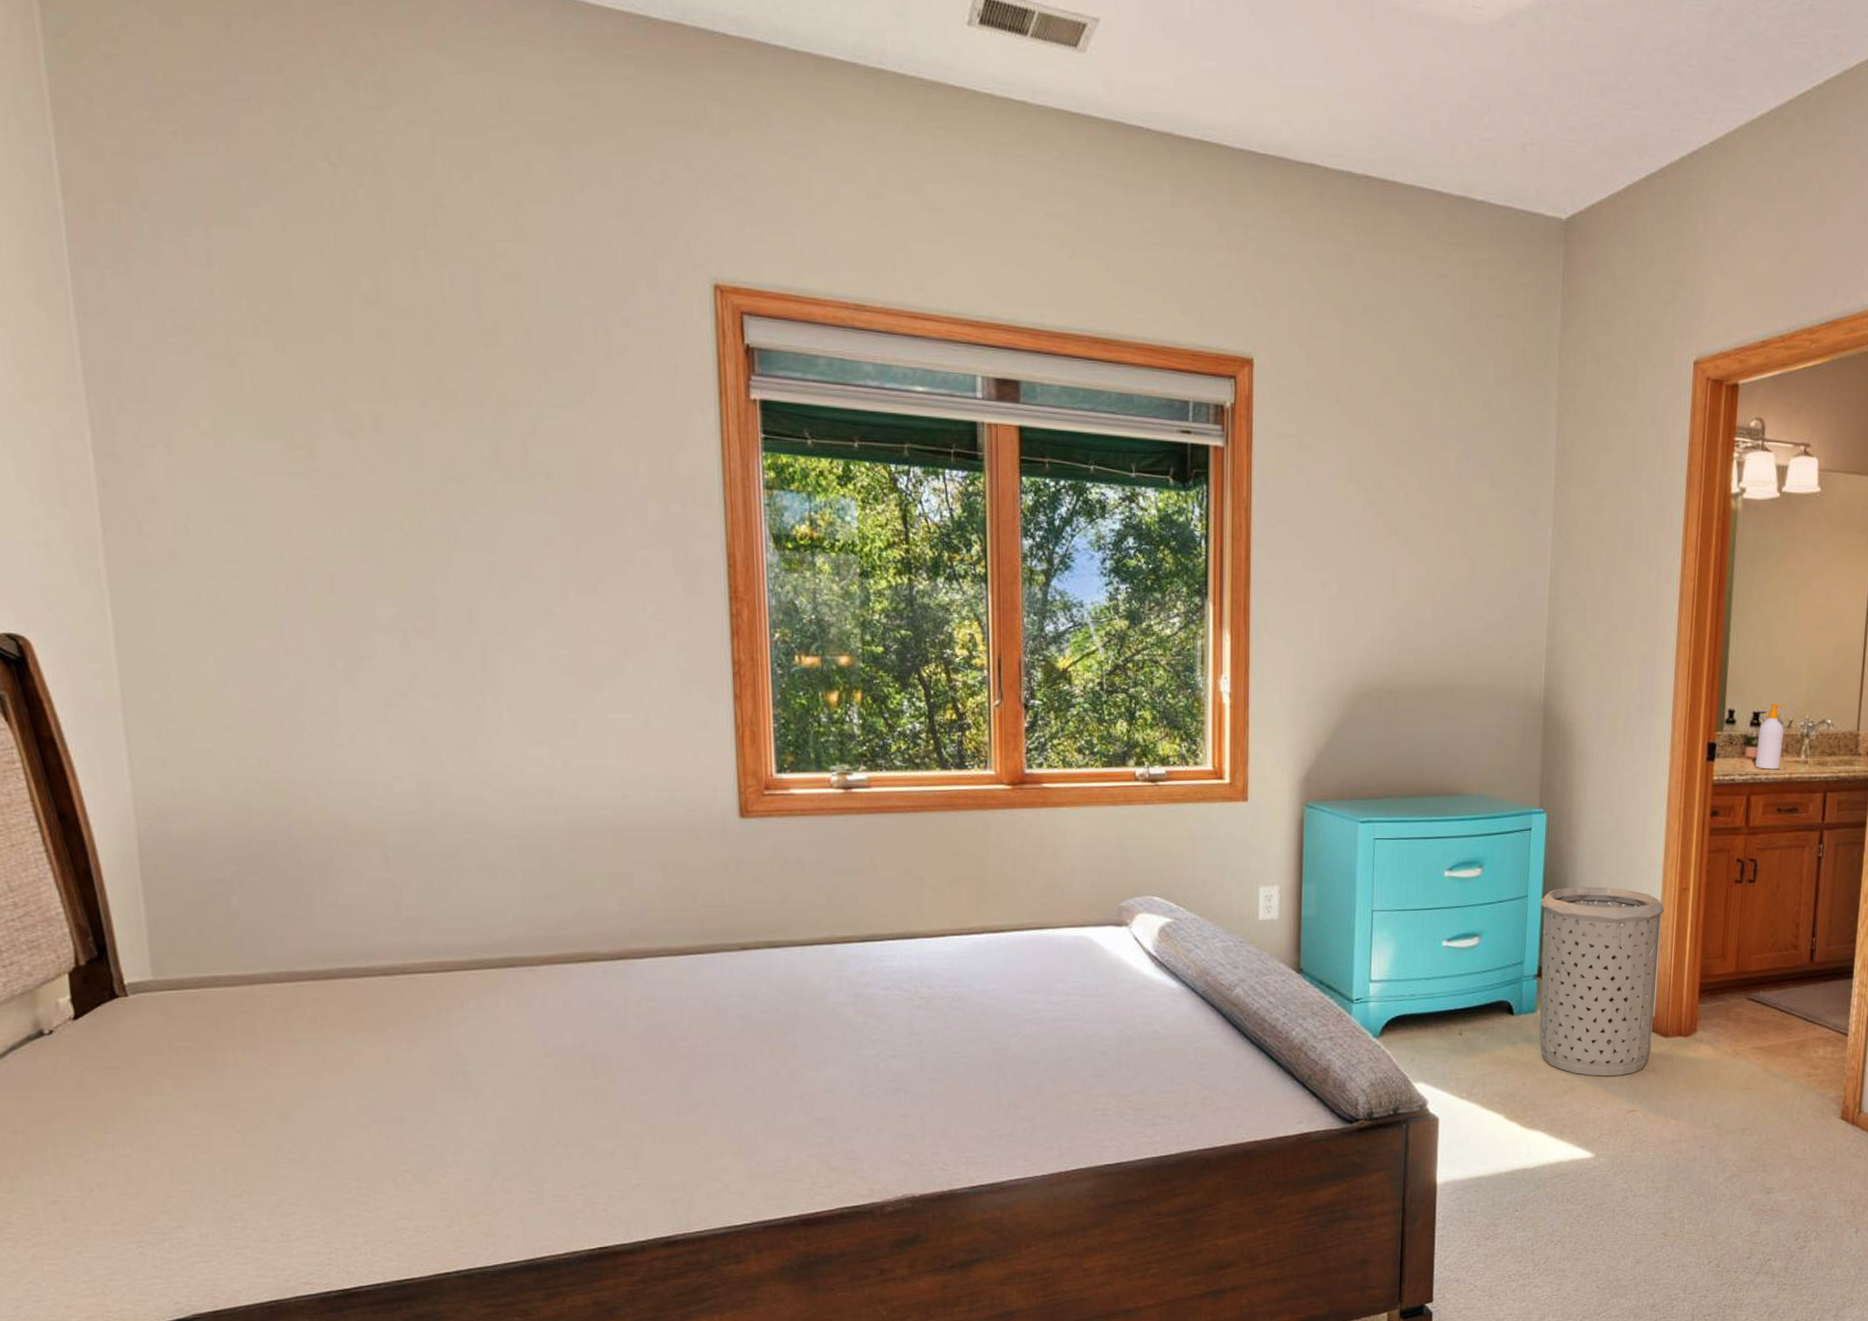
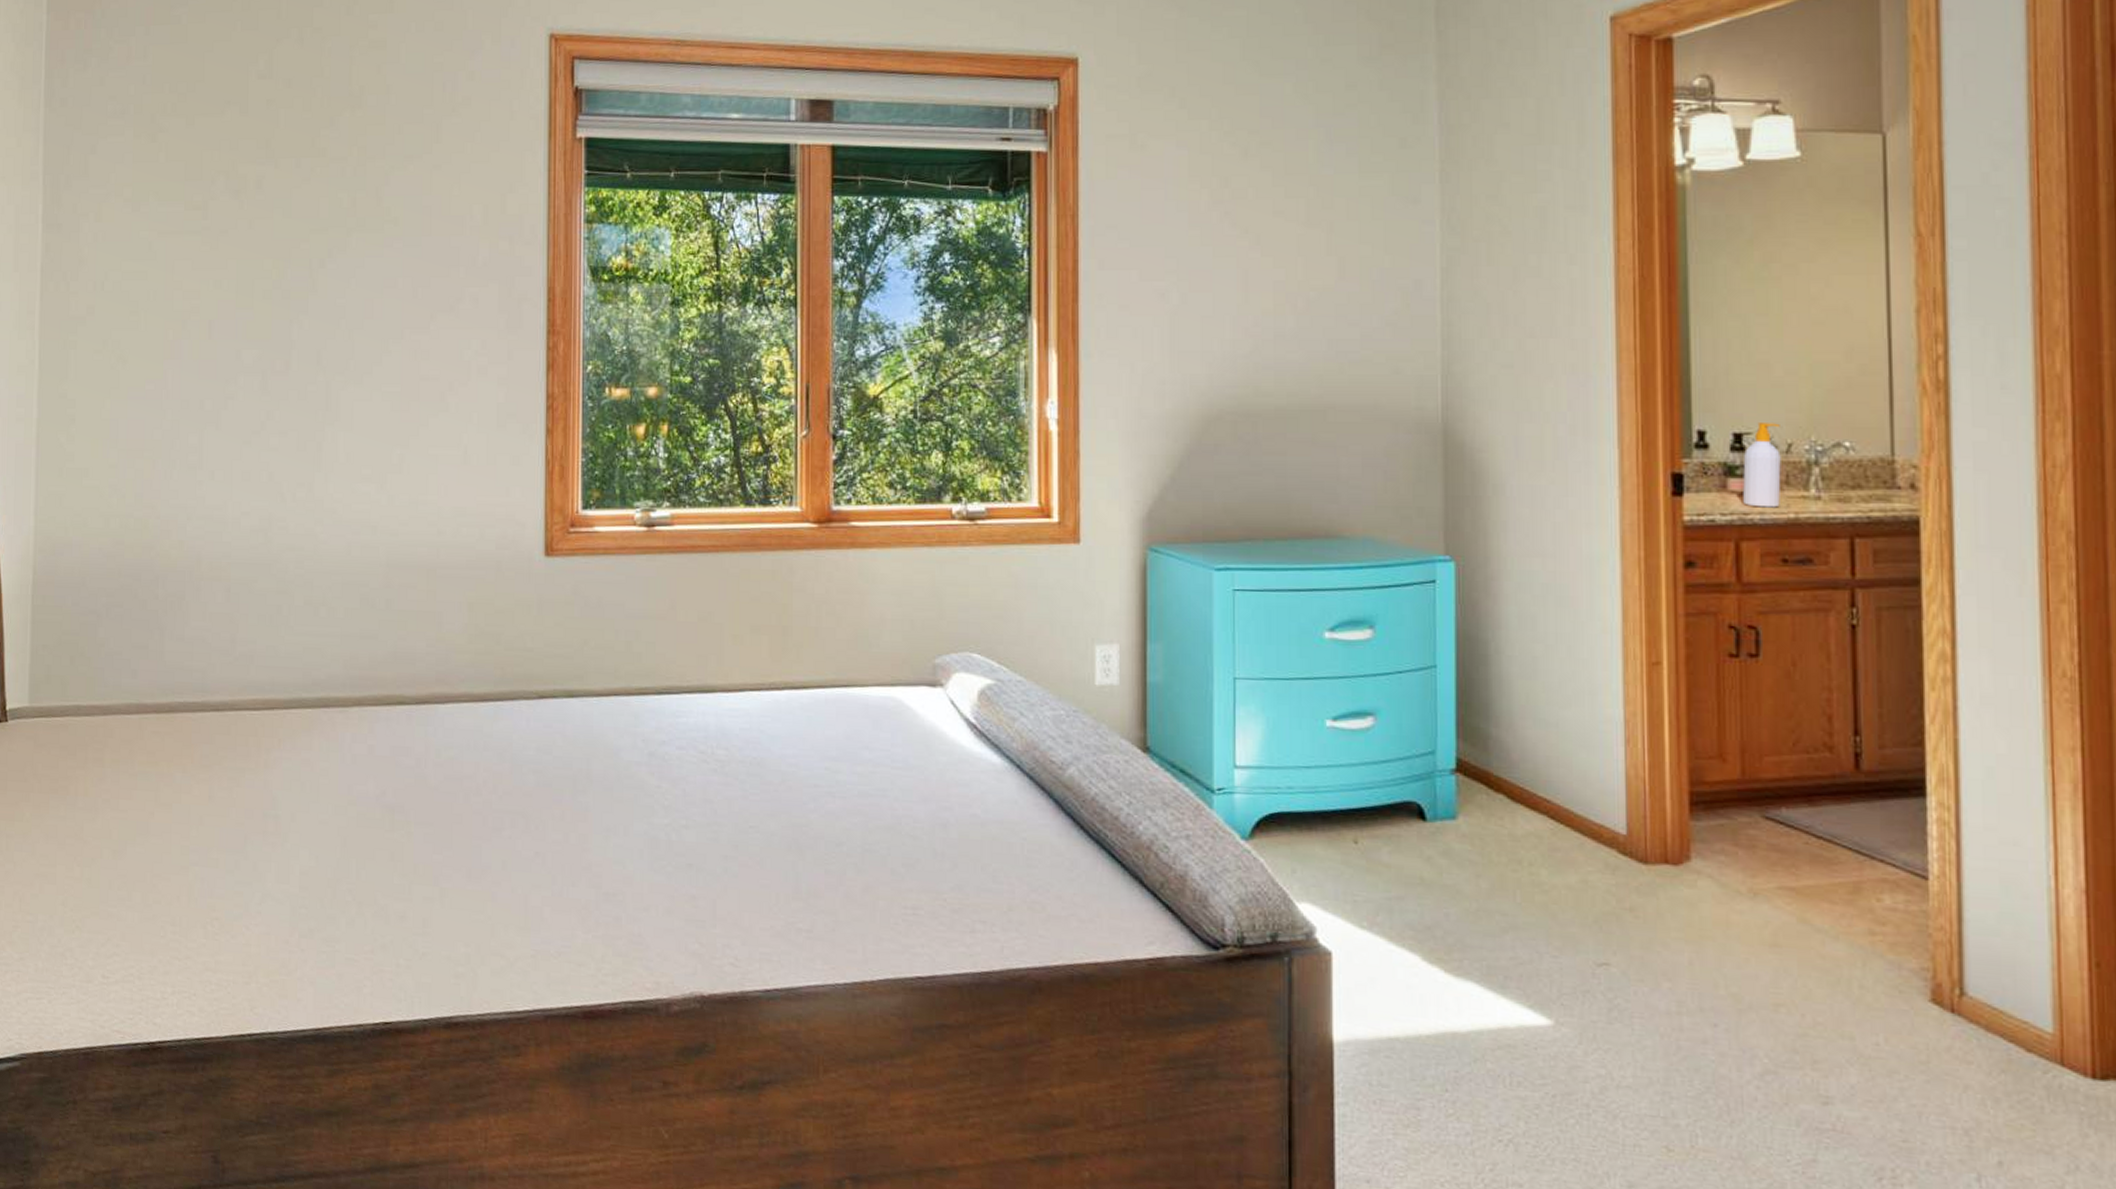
laundry basket: present [1539,887,1665,1077] -> none [1453,656,1629,914]

